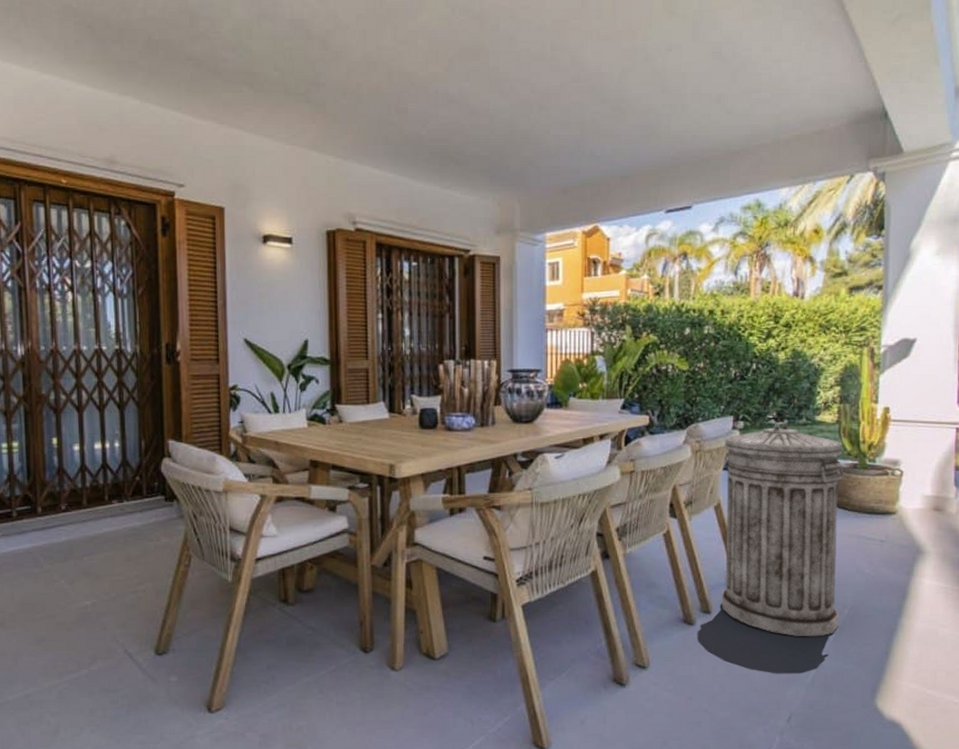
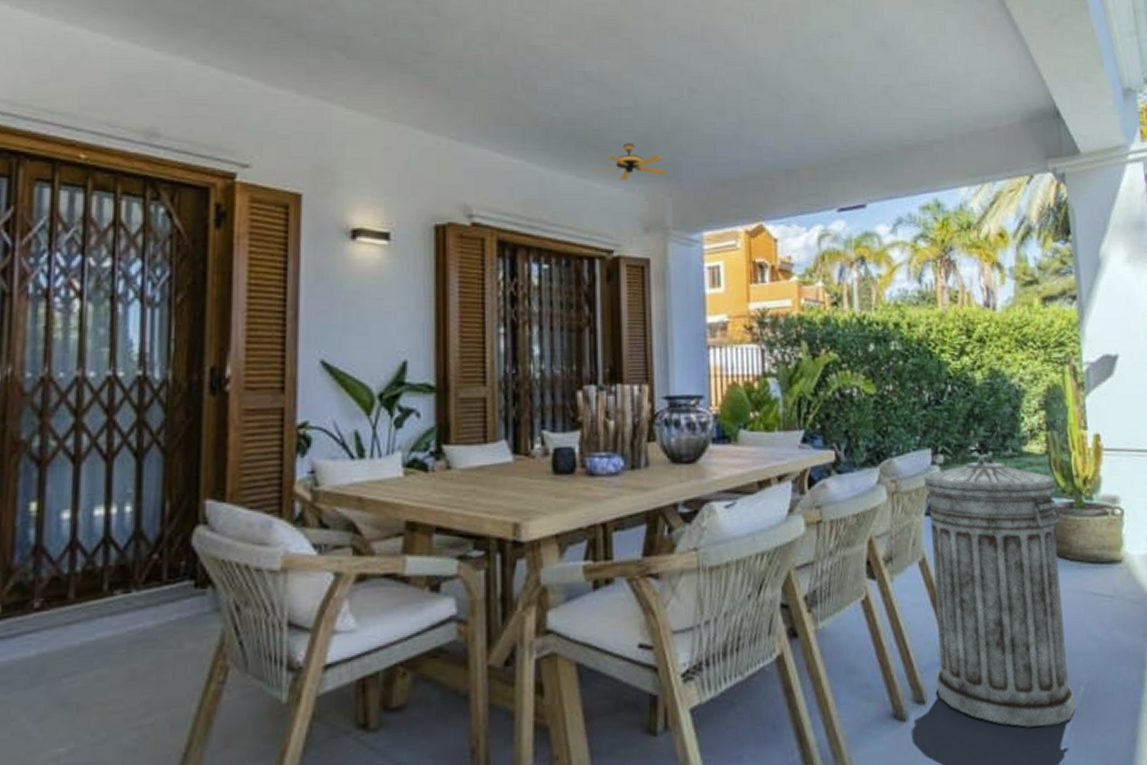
ceiling fan: none [452,157,516,190] -> present [590,143,667,181]

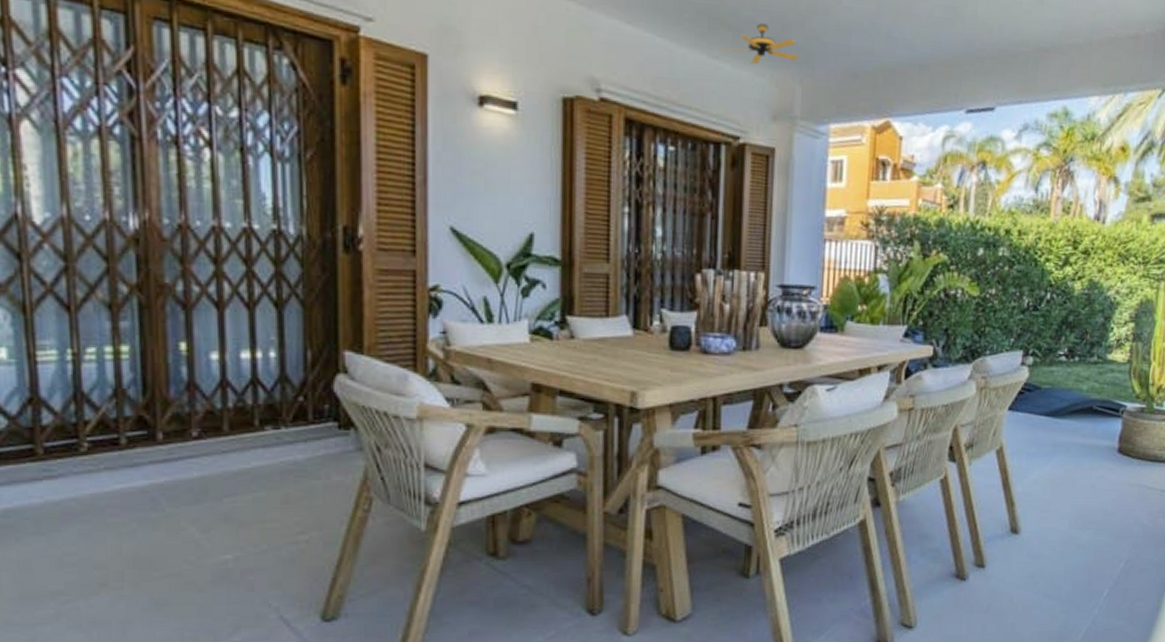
trash can: present [923,454,1076,727] -> none [996,359,1132,592]

